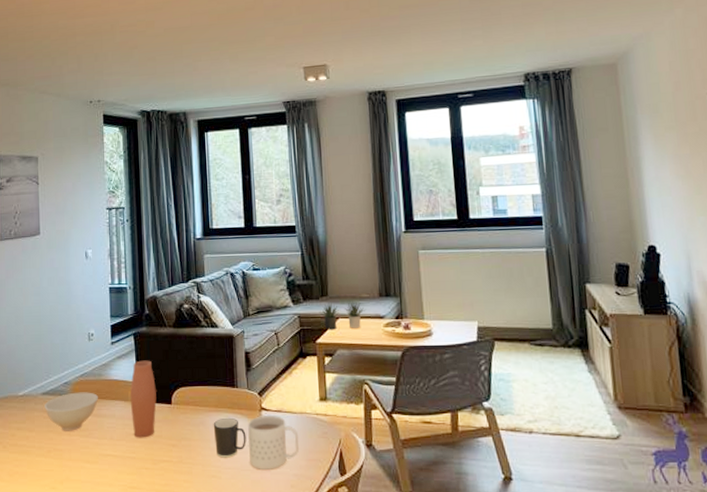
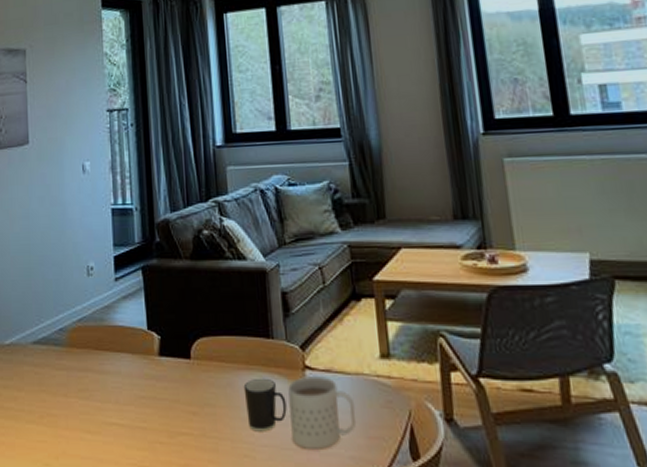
bowl: present [44,392,99,431] -> none [35,341,101,392]
vase: present [130,360,157,438] -> none [138,301,172,403]
succulent plant: present [319,300,365,330] -> none [375,225,436,263]

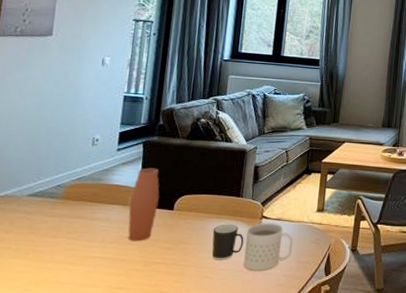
vase: none [138,301,172,403] -> present [128,168,160,241]

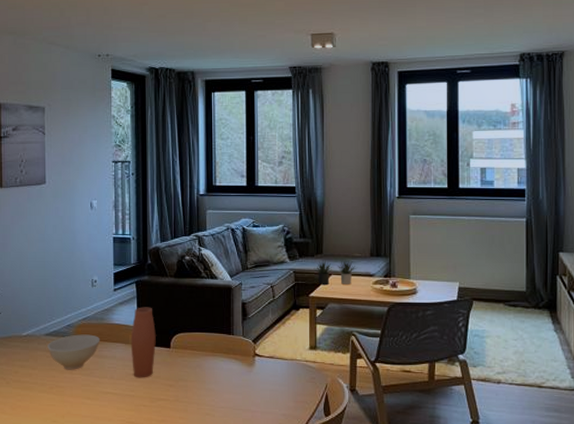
bowl: none [29,195,95,233] -> present [47,334,101,370]
mug: present [211,224,244,260] -> none [209,361,240,398]
mug: present [243,223,293,271] -> none [241,361,289,409]
succulent plant: none [328,128,369,153] -> present [313,259,356,286]

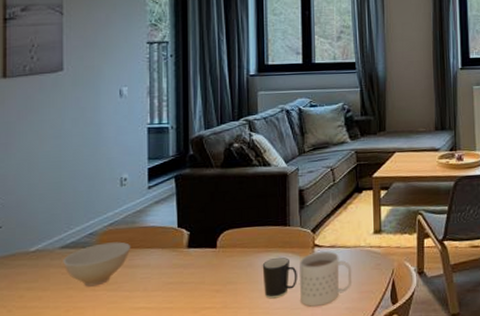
vase: present [130,307,156,378] -> none [168,203,199,287]
mug: none [209,361,240,398] -> present [262,257,297,299]
mug: none [241,361,289,409] -> present [299,251,352,307]
succulent plant: present [313,259,356,286] -> none [376,135,421,163]

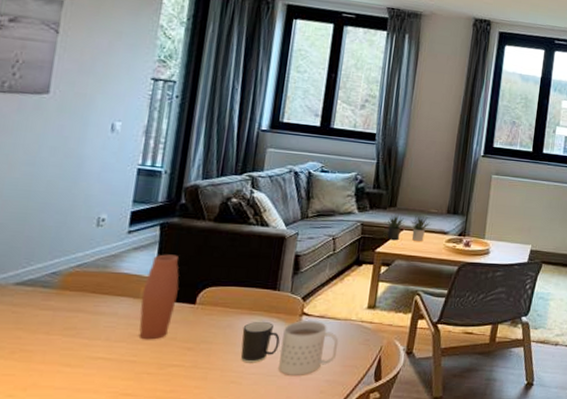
bowl: present [63,242,131,287] -> none [15,284,99,330]
vase: none [168,203,199,287] -> present [139,254,179,340]
succulent plant: none [376,135,421,163] -> present [384,214,431,242]

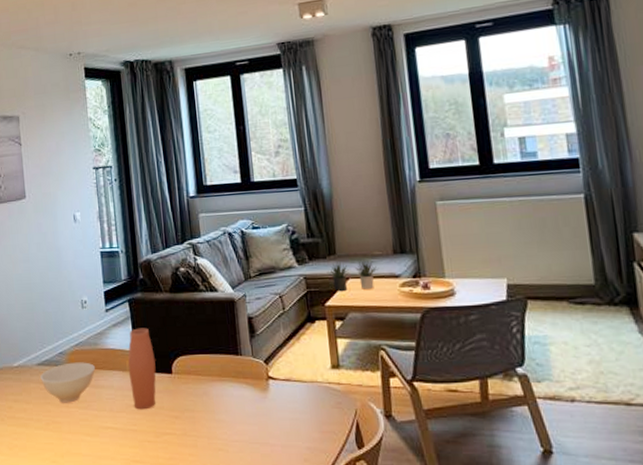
bowl: none [15,284,99,330] -> present [40,362,96,403]
mug: present [240,321,280,363] -> none [217,387,254,430]
mug: present [278,321,339,375] -> none [254,385,311,442]

